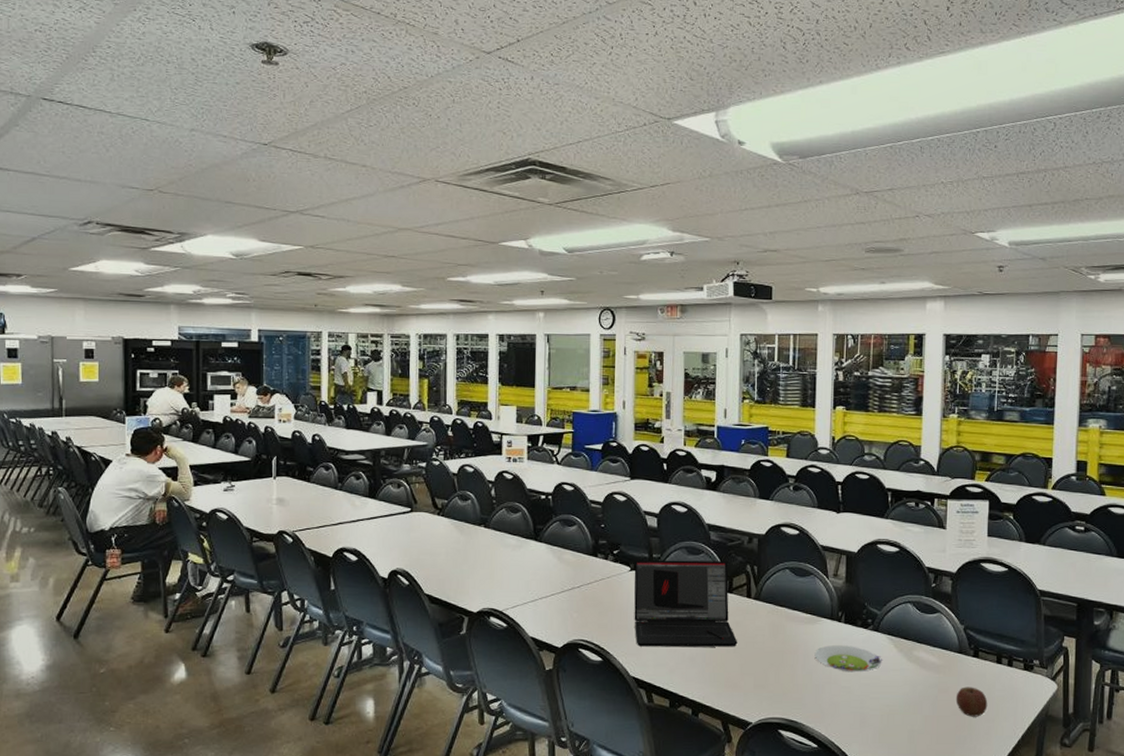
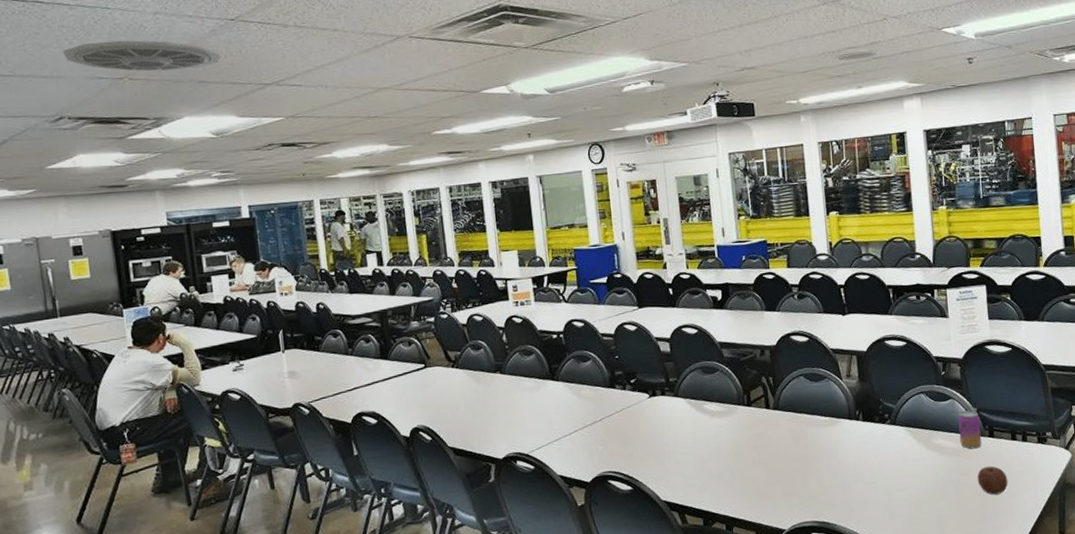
ceiling vent: none [99,151,249,188] -> present [63,40,220,72]
laptop: present [634,560,738,647] -> none [652,376,762,471]
salad plate: present [814,645,883,673] -> none [837,442,904,468]
beverage can: none [942,627,966,667] -> present [958,410,982,449]

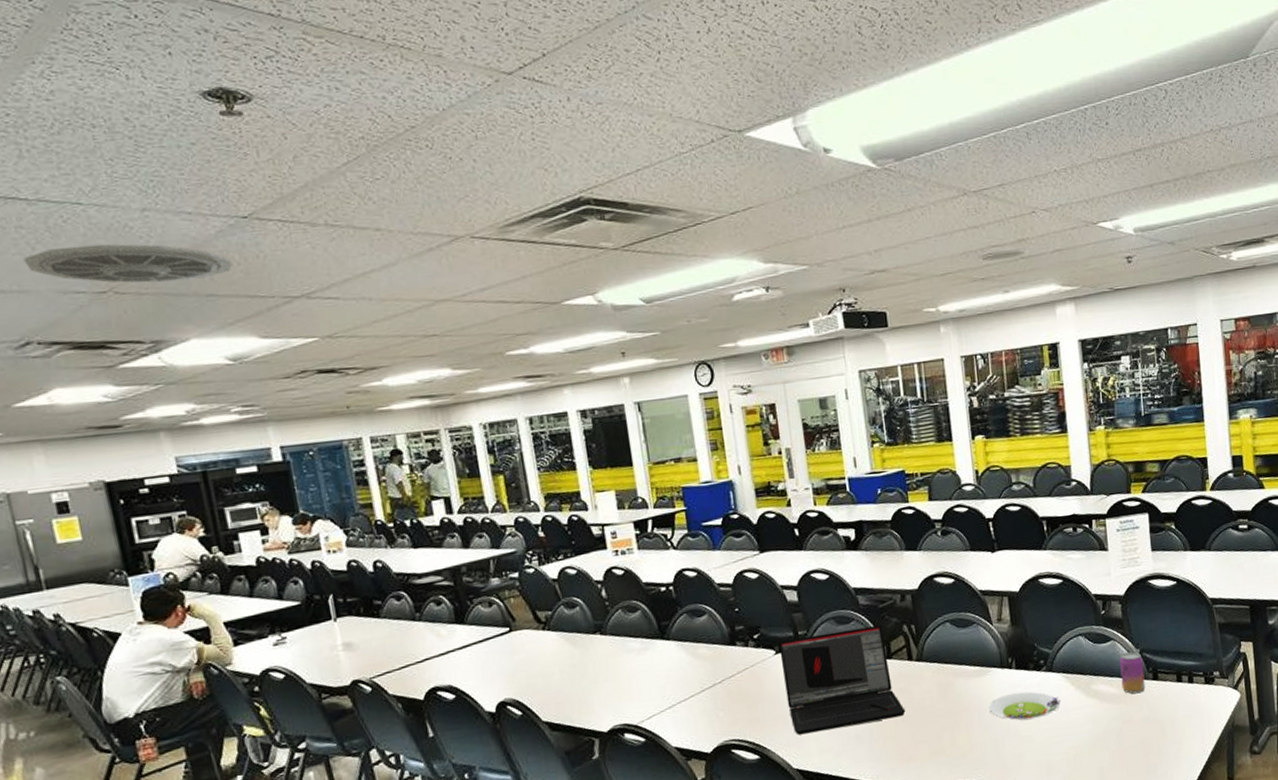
laptop: none [652,376,762,471] -> present [779,625,906,735]
salad plate: none [837,442,904,468] -> present [989,691,1062,721]
apple: present [977,466,1008,495] -> none [1140,711,1174,743]

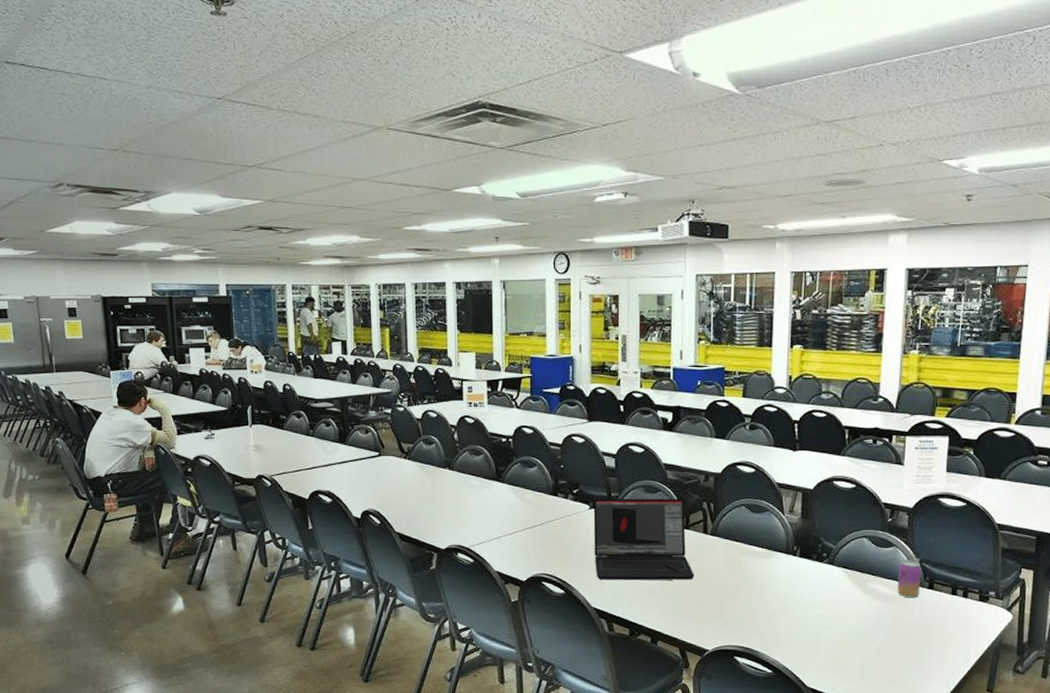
ceiling vent: present [24,244,232,283] -> none [64,112,206,146]
salad plate: present [989,691,1062,721] -> none [769,578,838,604]

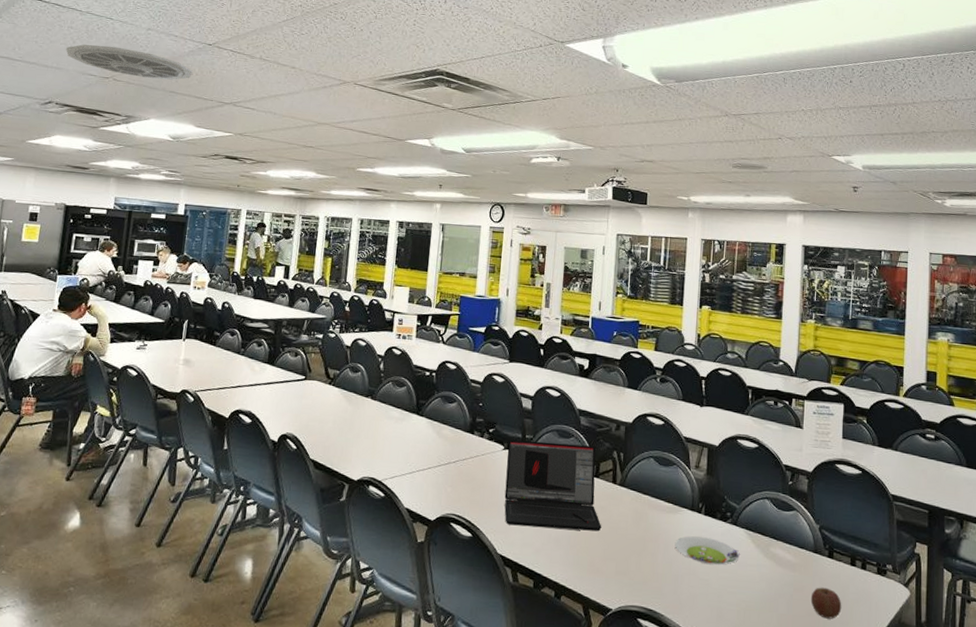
ceiling vent: none [64,112,206,146] -> present [66,44,193,80]
salad plate: none [769,578,838,604] -> present [674,536,741,566]
beverage can: present [897,560,922,598] -> none [798,525,821,567]
apple: none [909,617,942,645] -> present [810,587,842,619]

